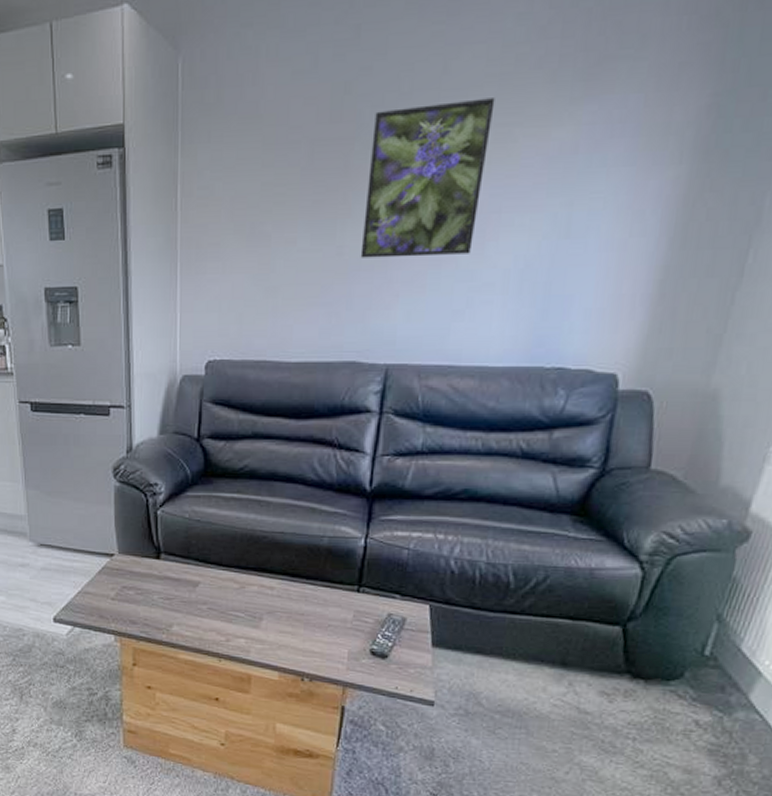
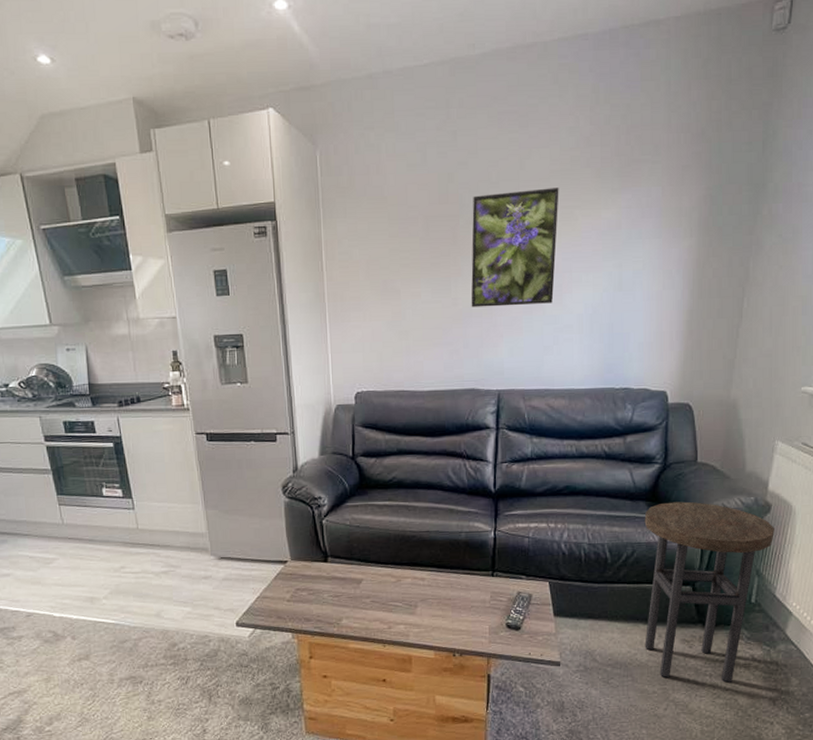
side table: none [548,518,752,751] -> present [644,501,774,683]

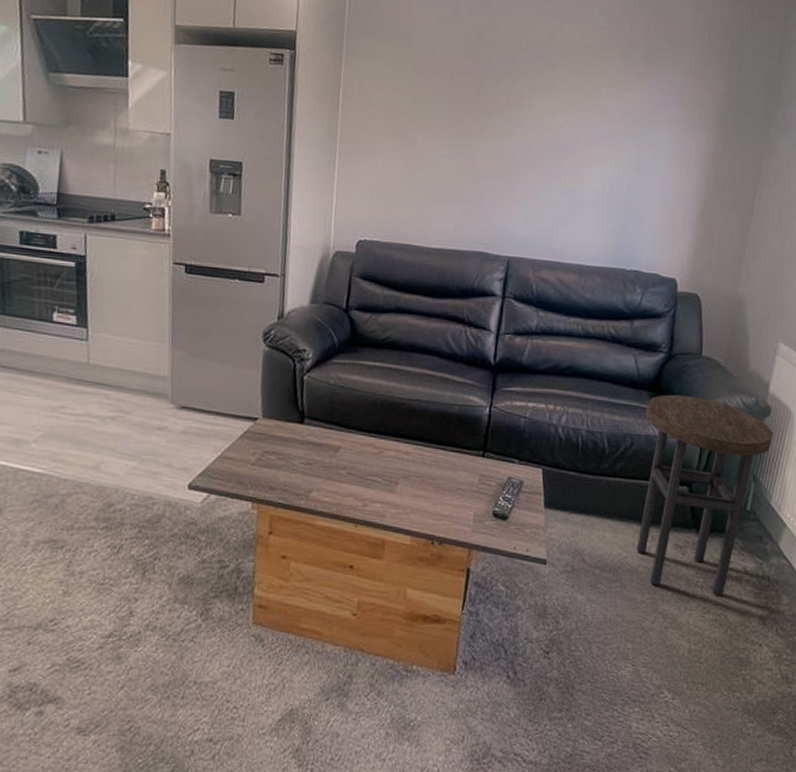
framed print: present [471,187,559,308] -> none [488,57,587,175]

